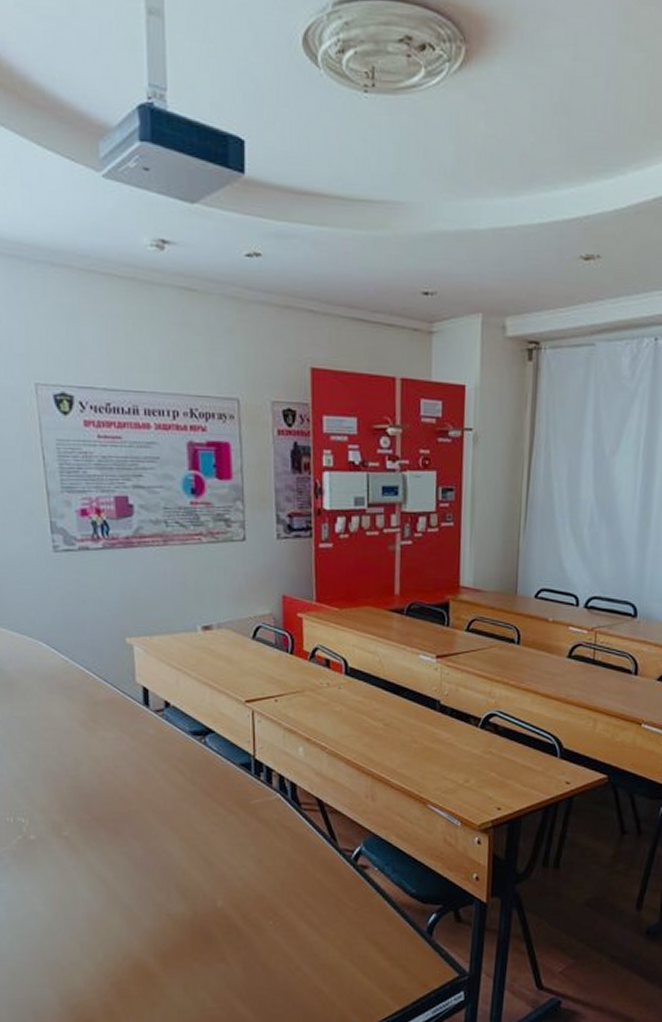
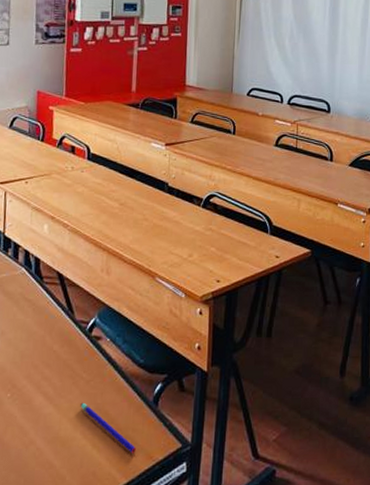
pen: none [348,931,409,982] -> present [80,402,136,454]

